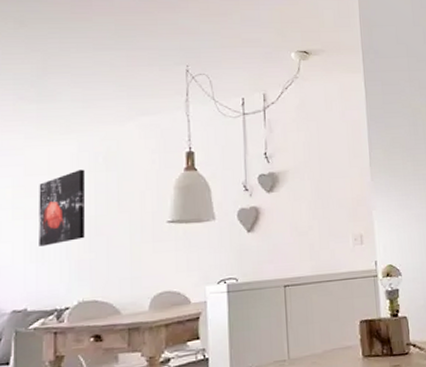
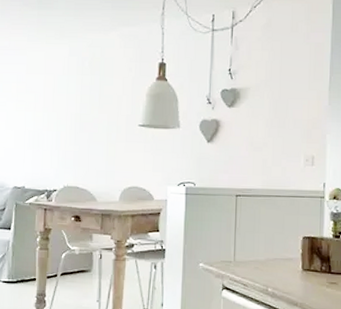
wall art: present [39,169,86,246] -> none [35,72,74,136]

